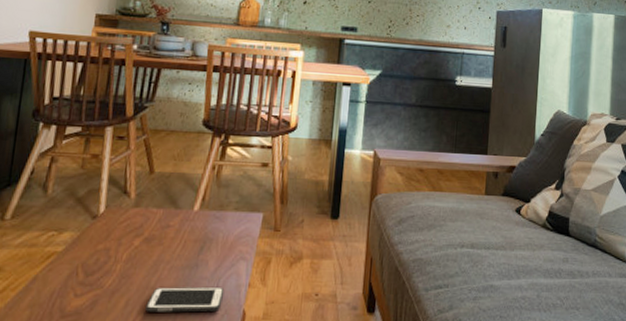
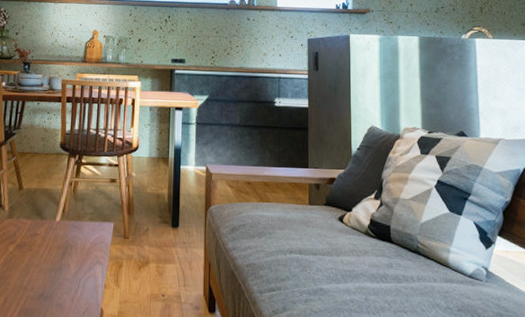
cell phone: present [145,286,225,312] -> none [20,287,85,310]

